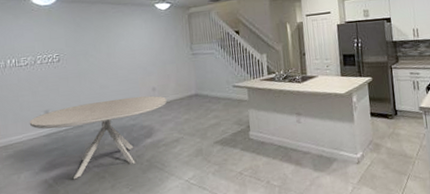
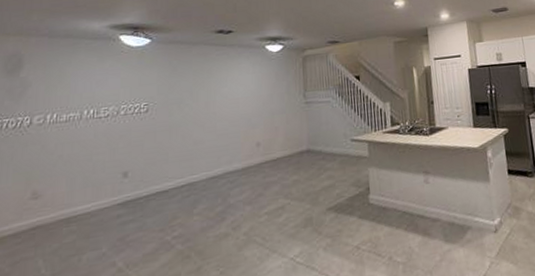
dining table: present [29,95,167,180] -> none [101,152,274,261]

